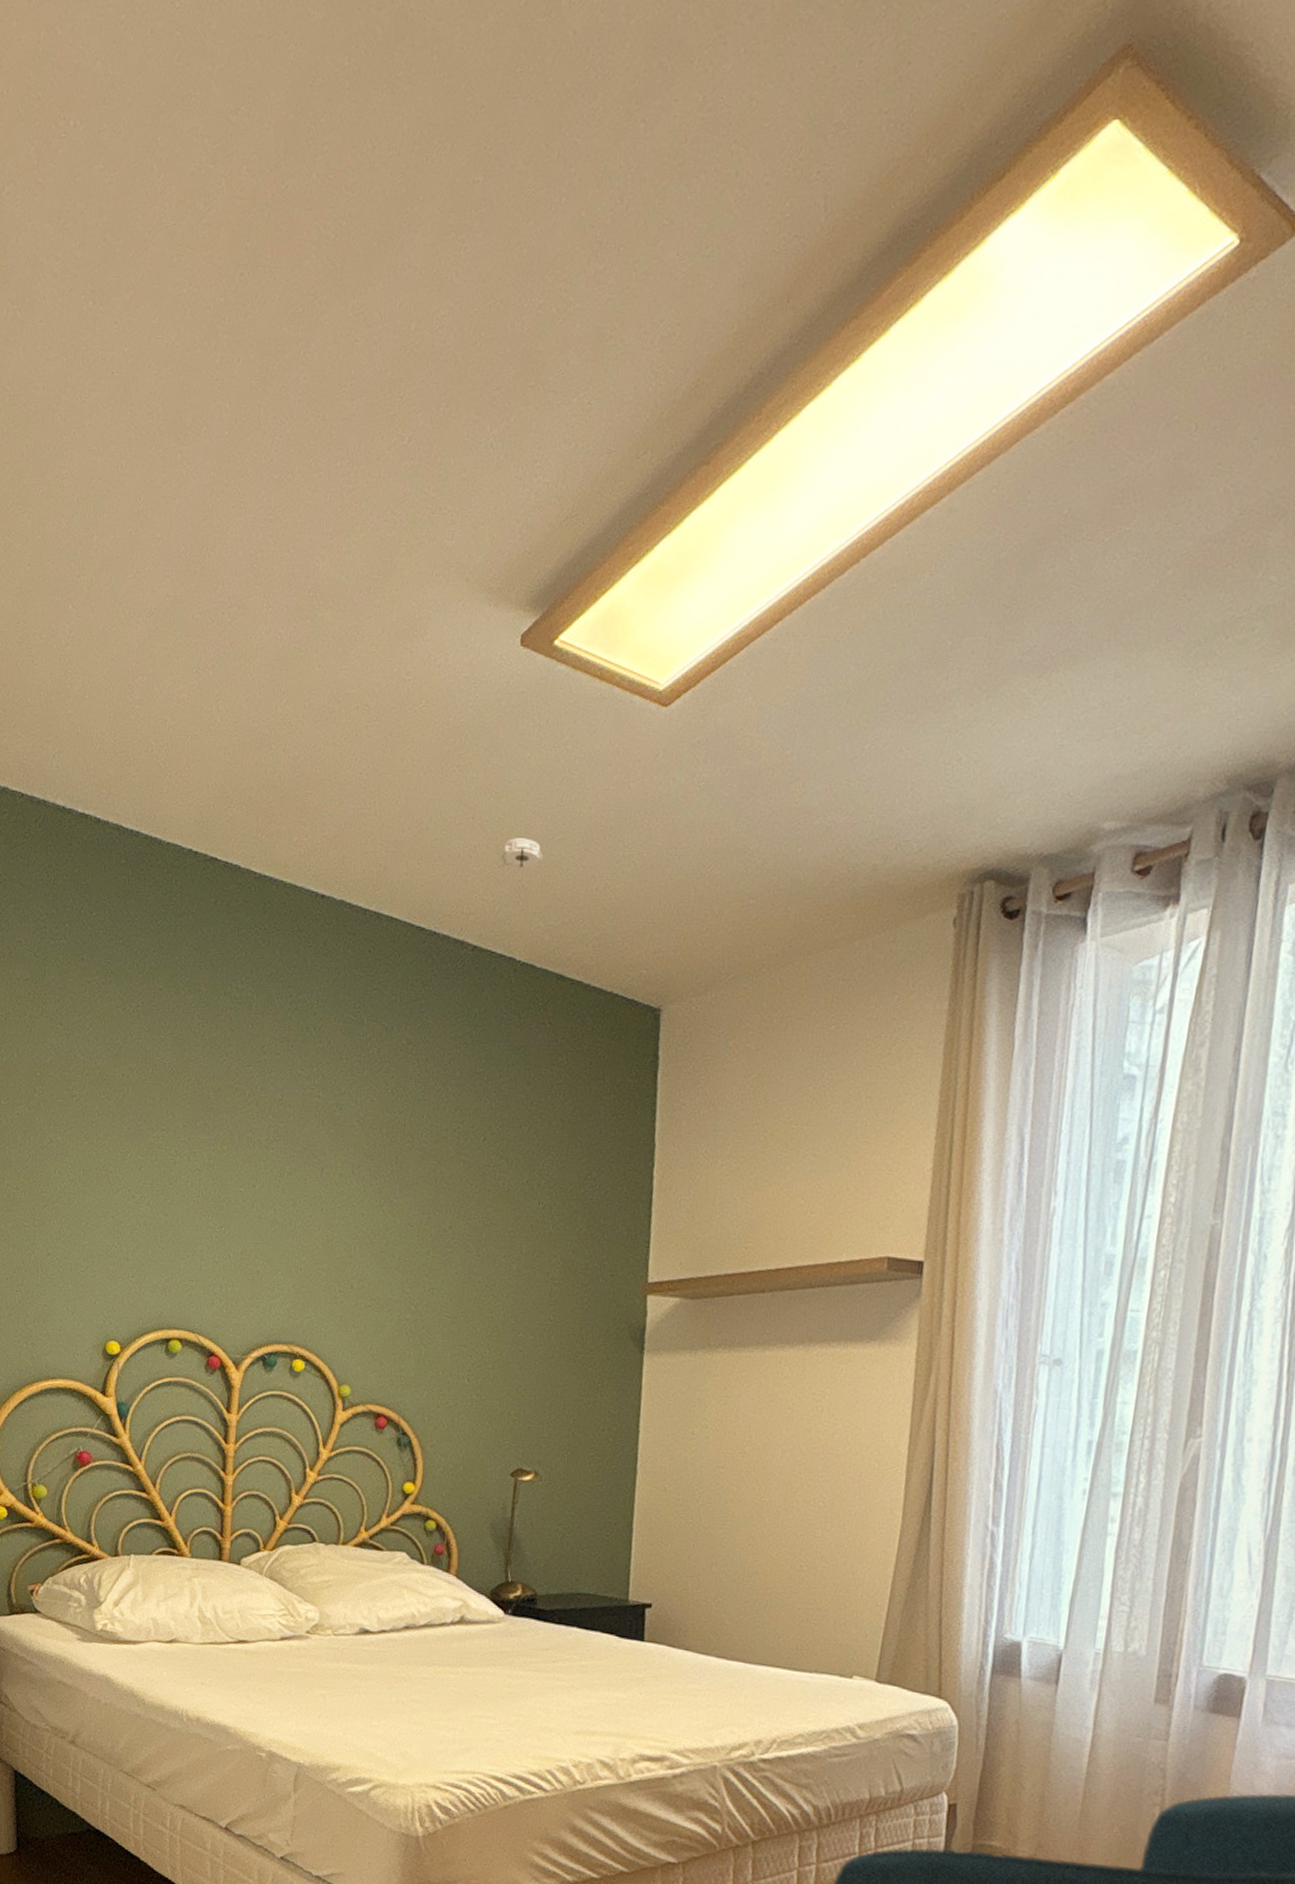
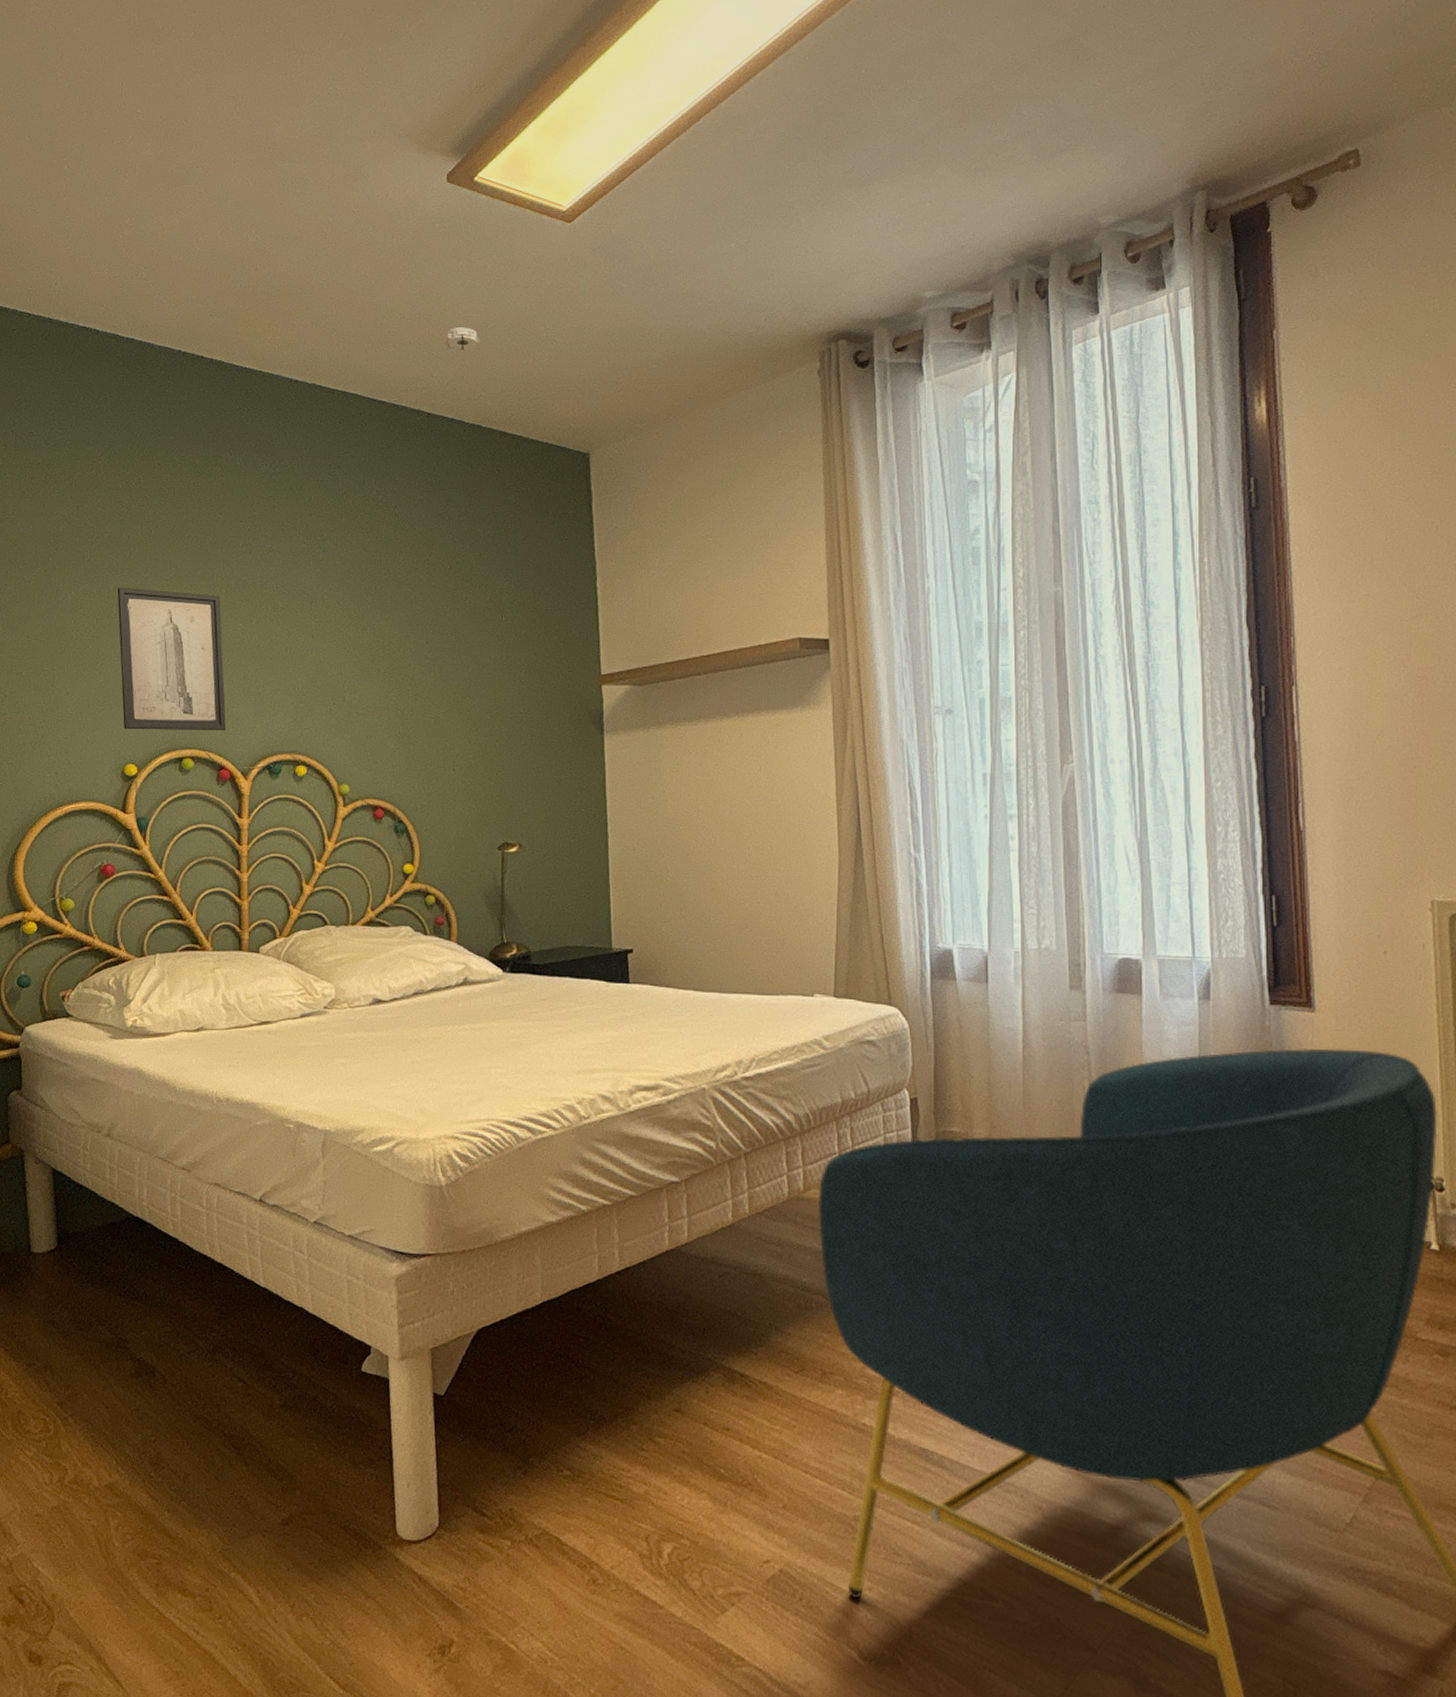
wall art: none [107,1134,221,1313] -> present [117,587,226,731]

